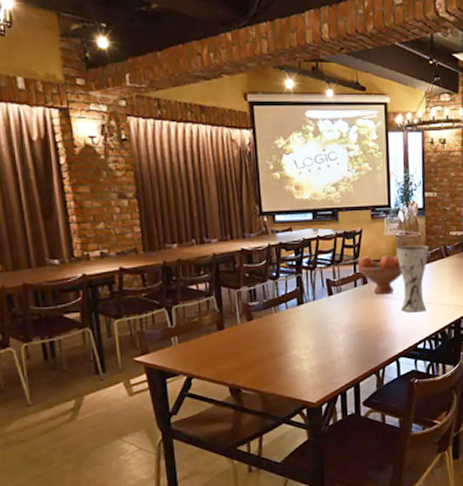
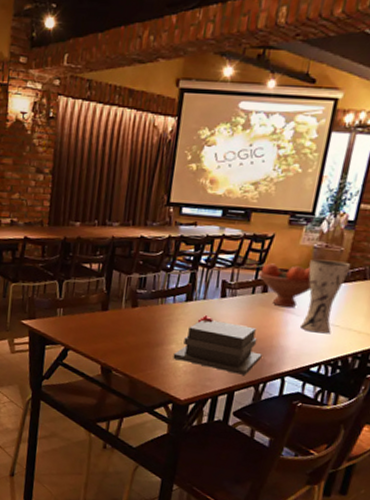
book: none [297,315,376,366] -> present [173,315,262,375]

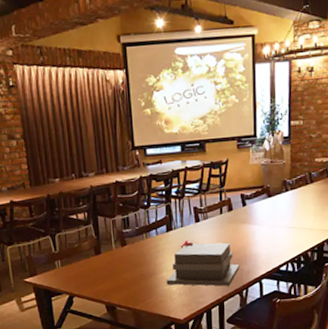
fruit bowl: present [258,263,312,308] -> none [222,182,267,221]
vase: present [299,259,351,334] -> none [261,172,294,237]

